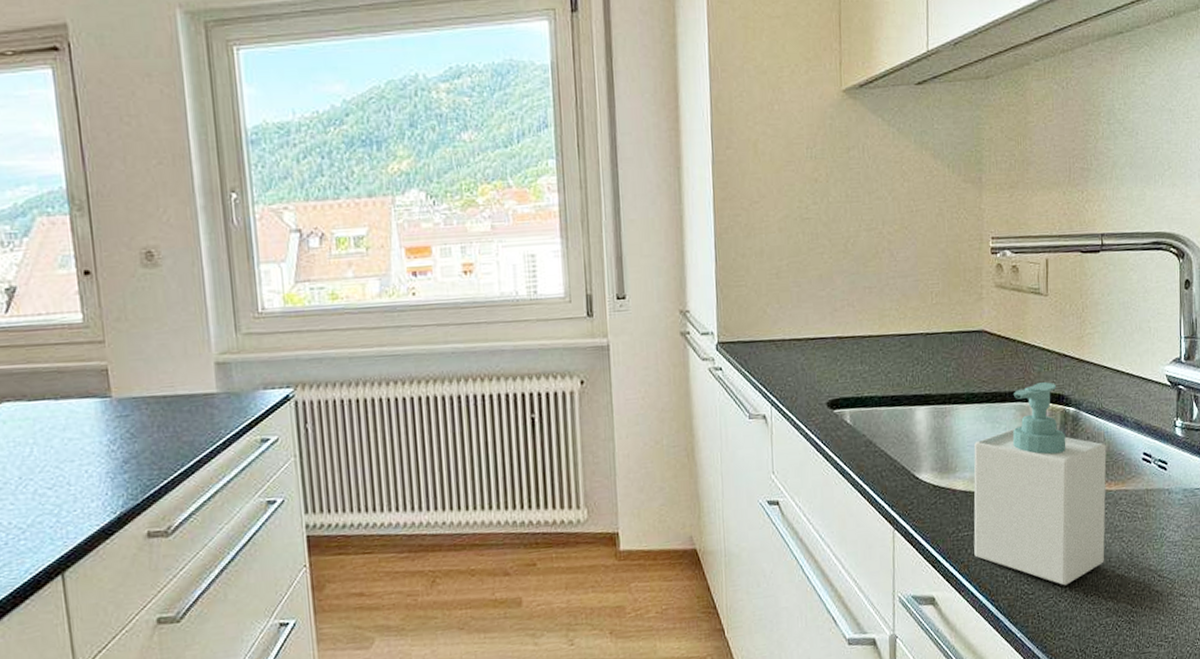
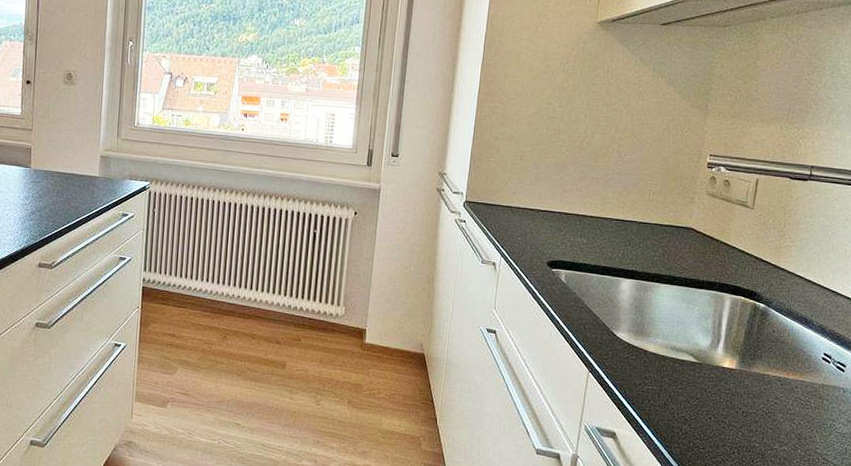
soap bottle: present [973,382,1107,586] -> none [656,278,789,448]

